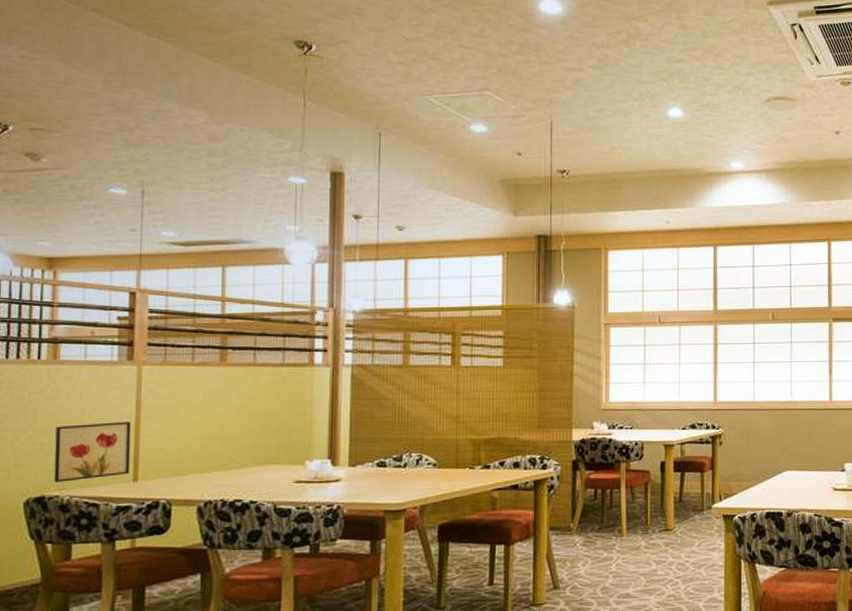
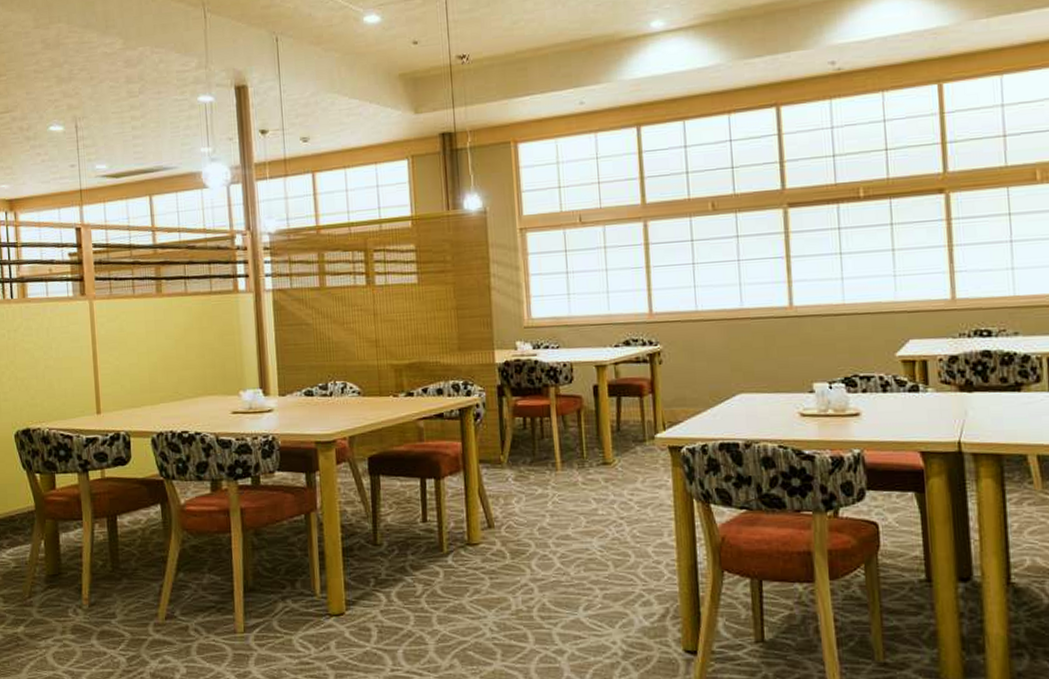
wall art: present [54,421,132,482] -> none [31,355,94,415]

